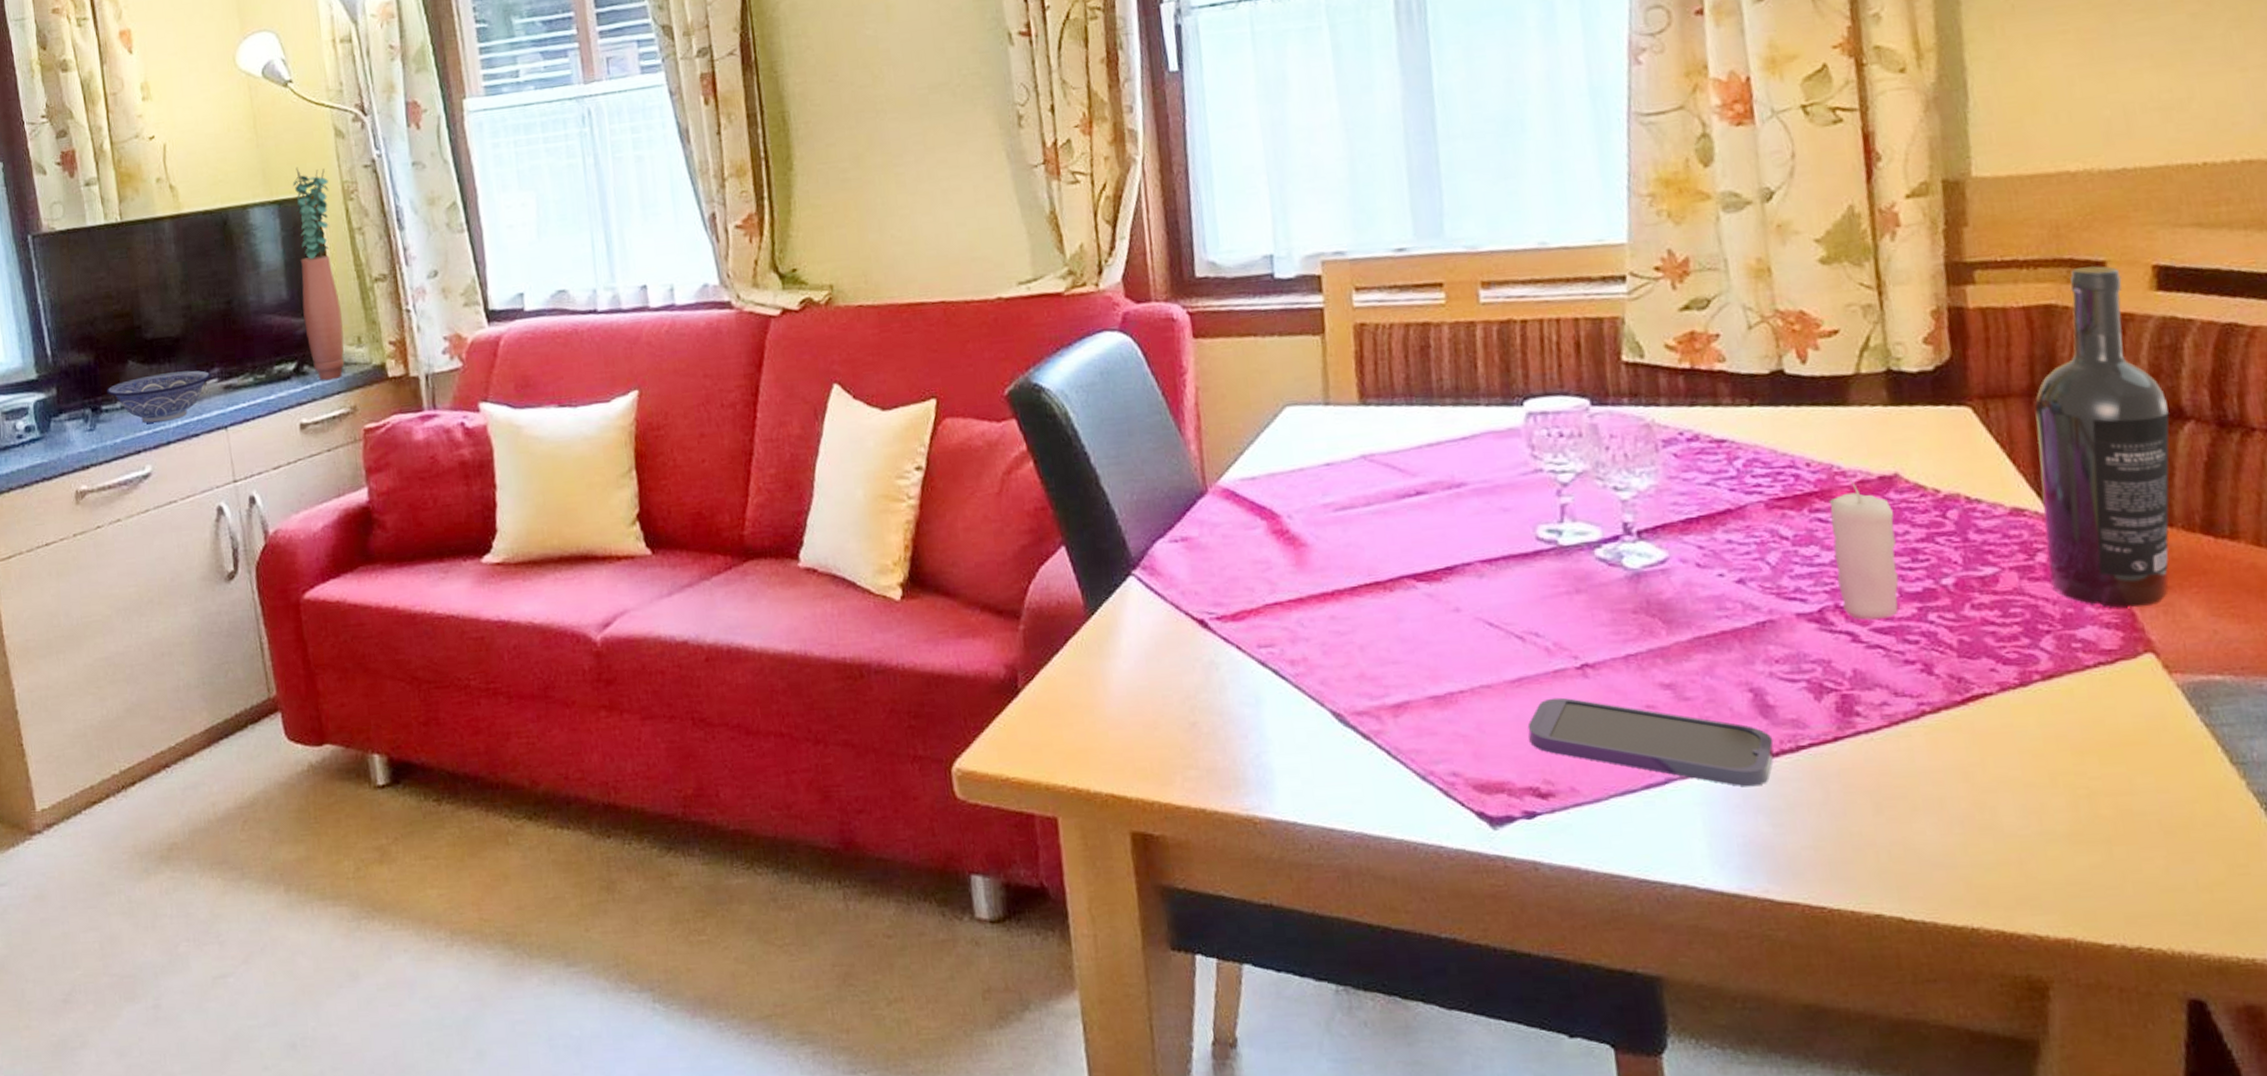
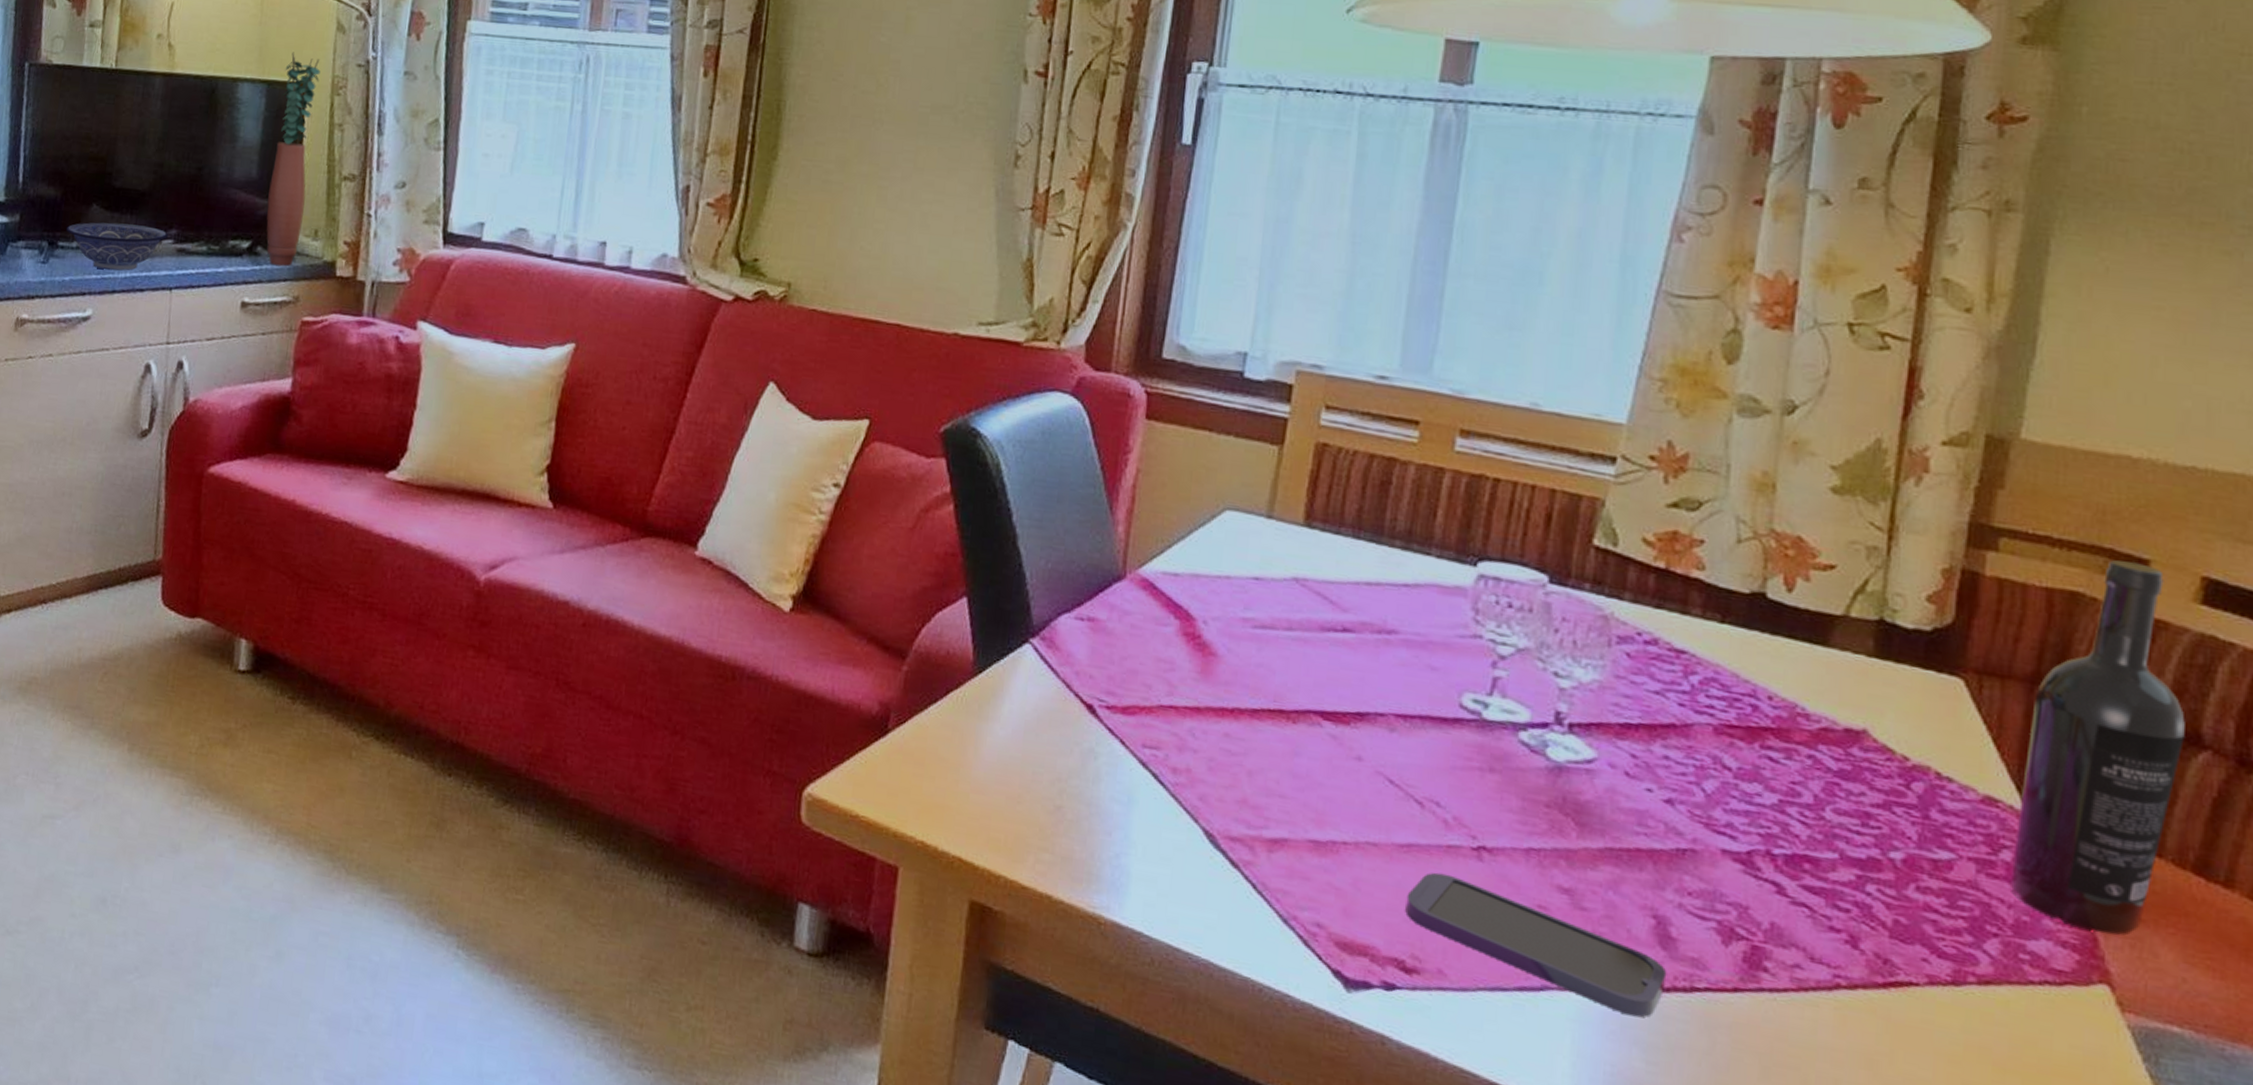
candle: present [1829,476,1899,620] -> none [1774,720,1854,878]

